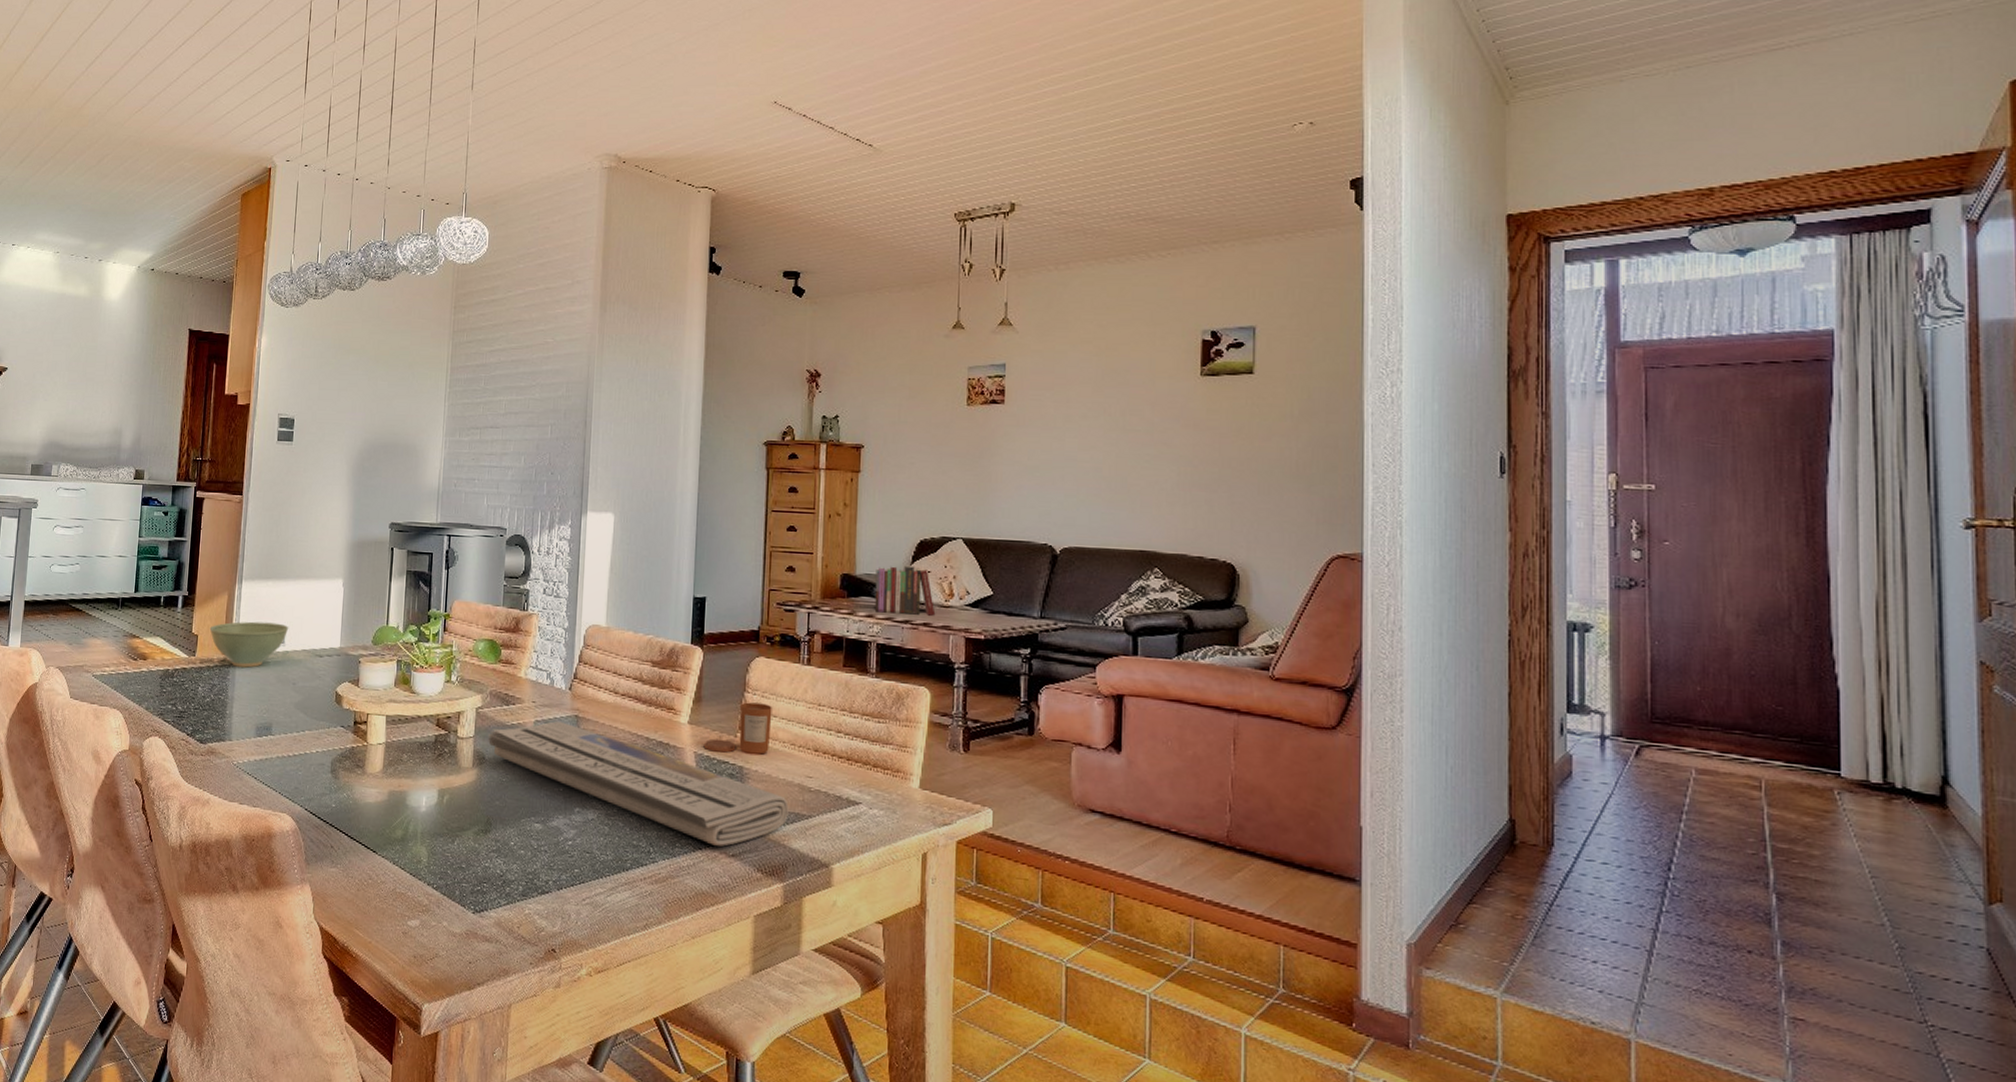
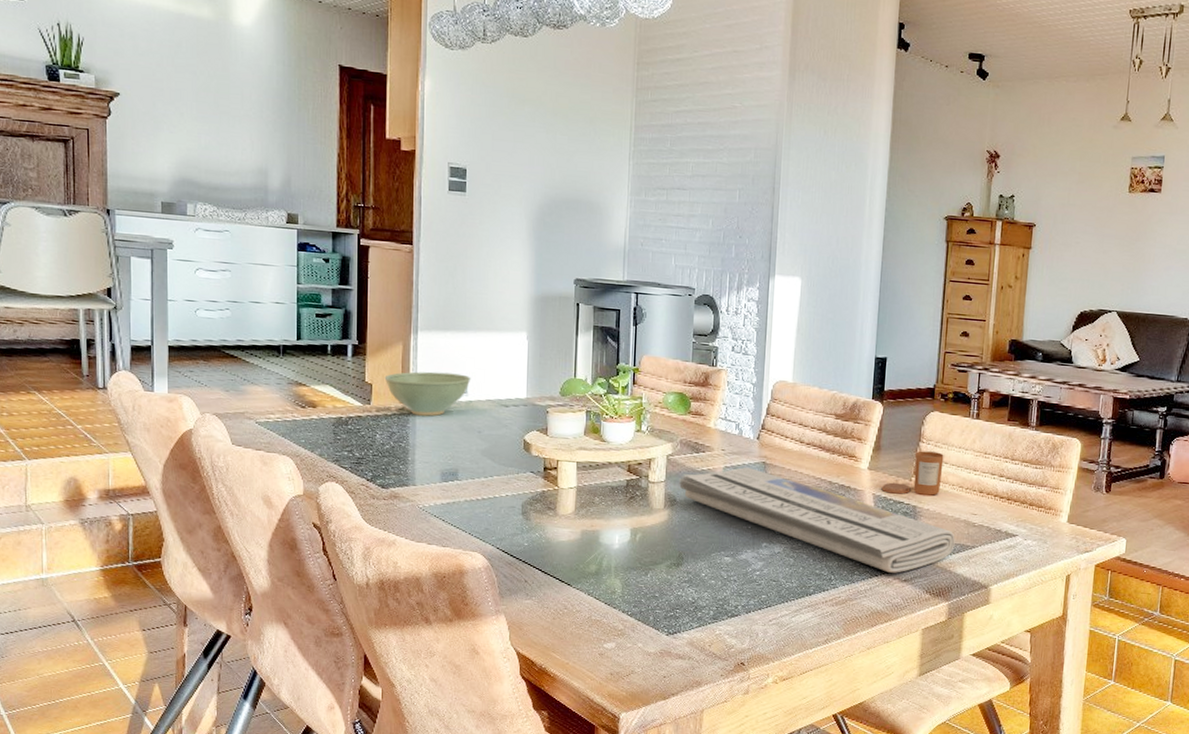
books: present [874,565,936,617] -> none [1037,334,1090,379]

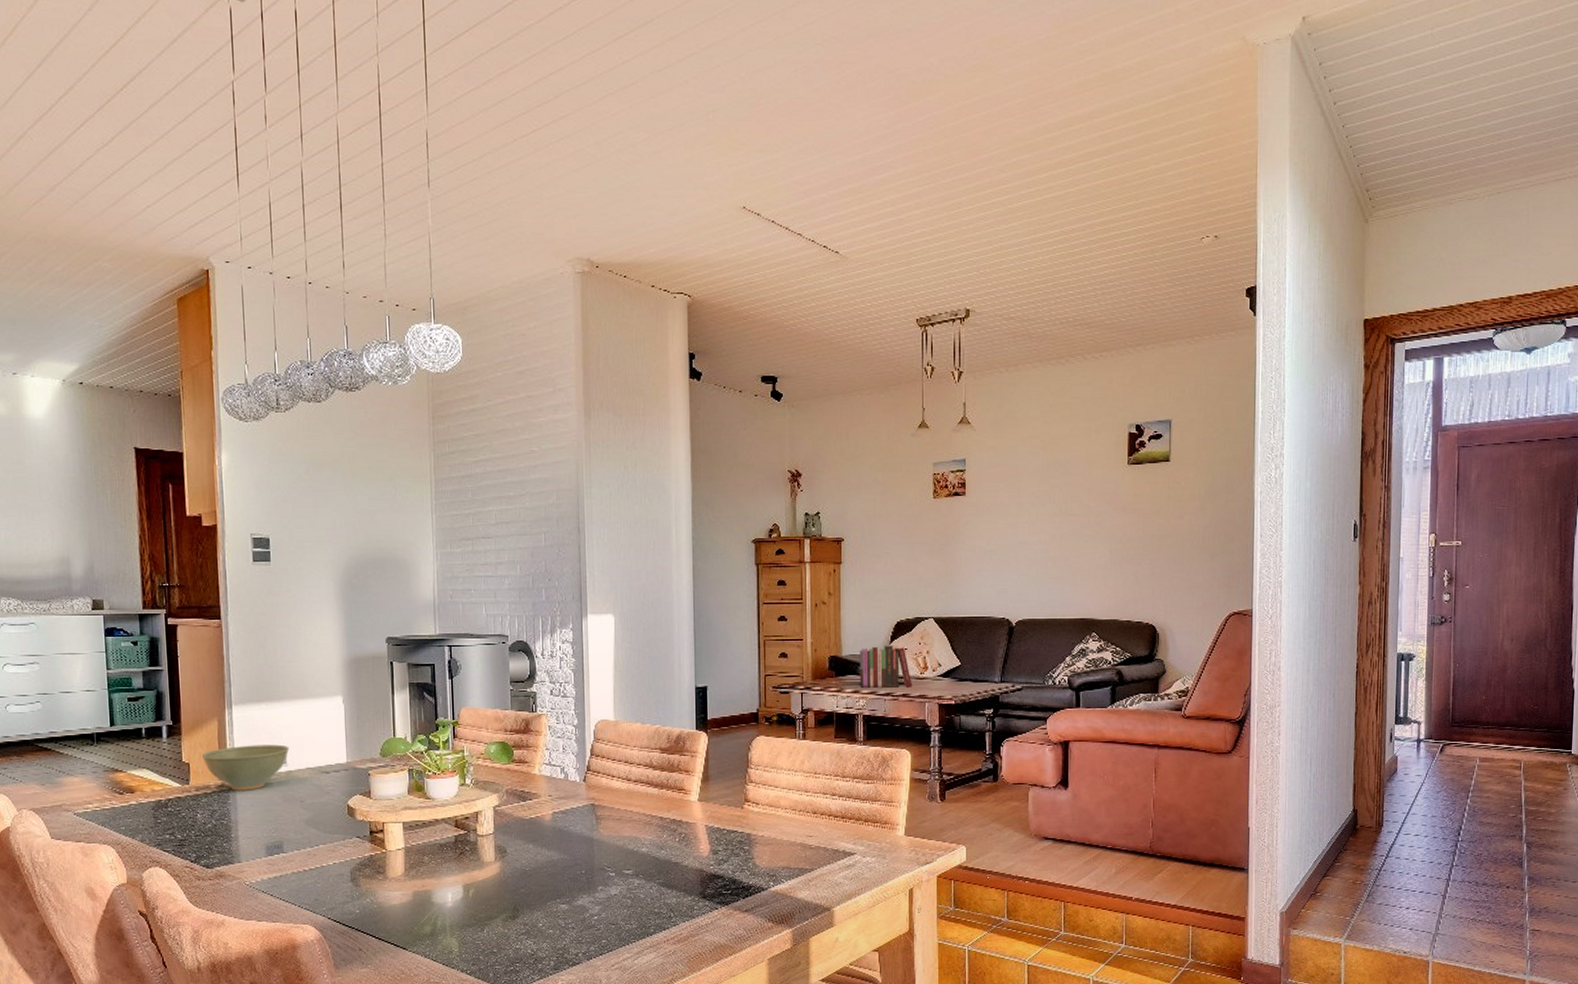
newspaper: present [678,467,955,573] -> none [507,811,793,904]
candle: present [881,451,944,496] -> none [713,777,774,823]
books: none [1037,334,1090,379] -> present [859,645,913,689]

